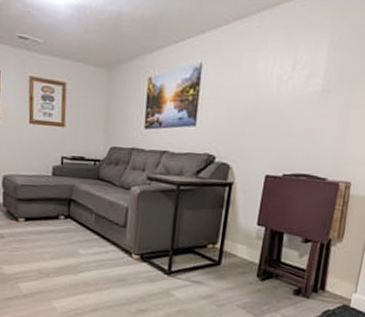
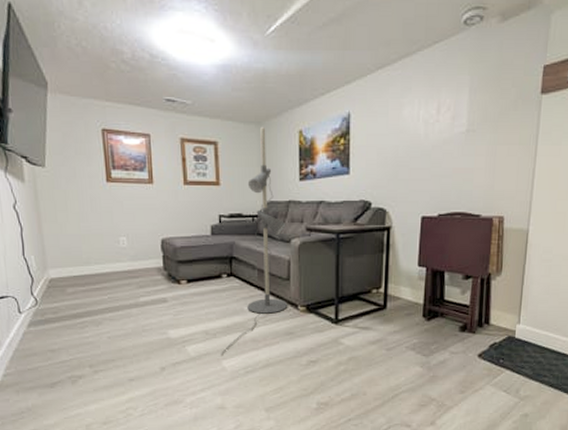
floor lamp: none [52,71,128,295] -> present [221,127,288,355]

